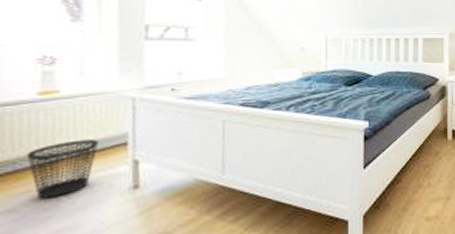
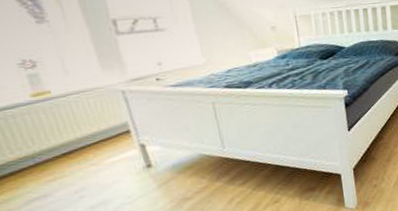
wastebasket: present [26,139,99,199] -> none [41,130,106,184]

